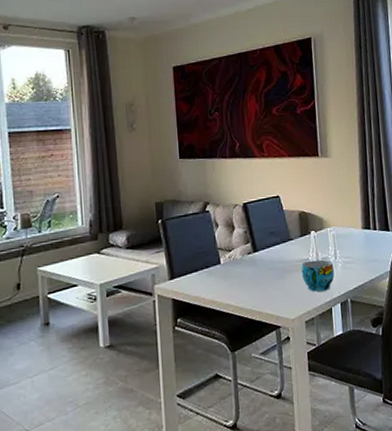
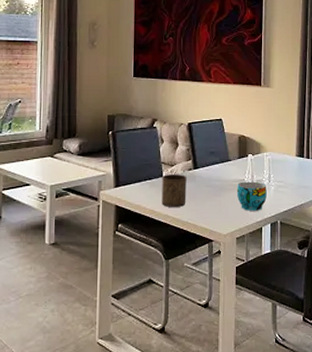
cup: none [220,259,248,296] -> present [162,174,187,207]

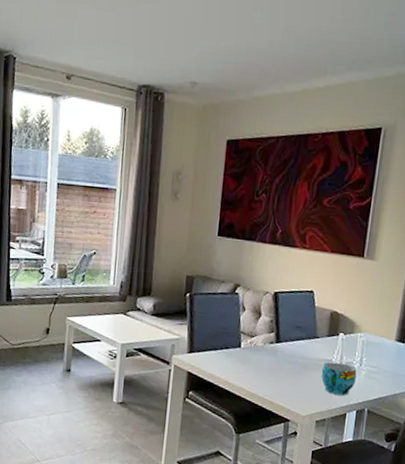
cup: present [162,174,187,207] -> none [237,345,267,381]

